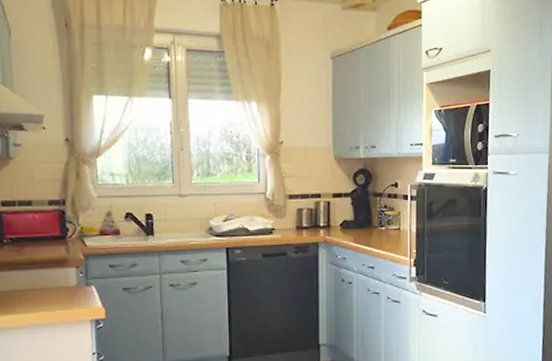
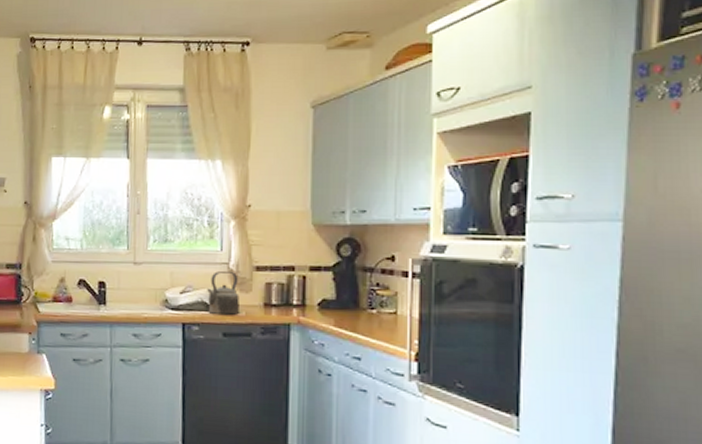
kettle: none [247,199,277,239] -> present [207,270,241,316]

